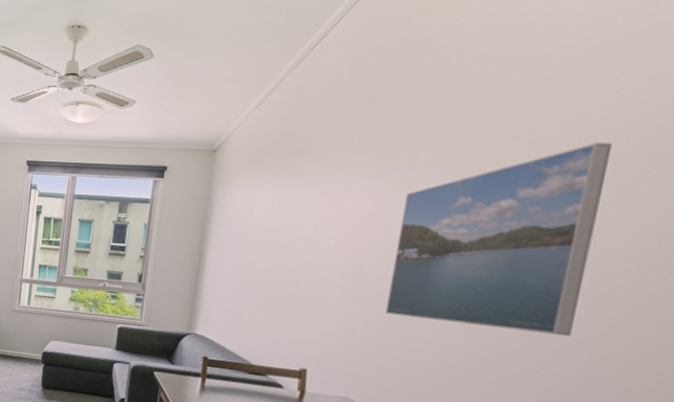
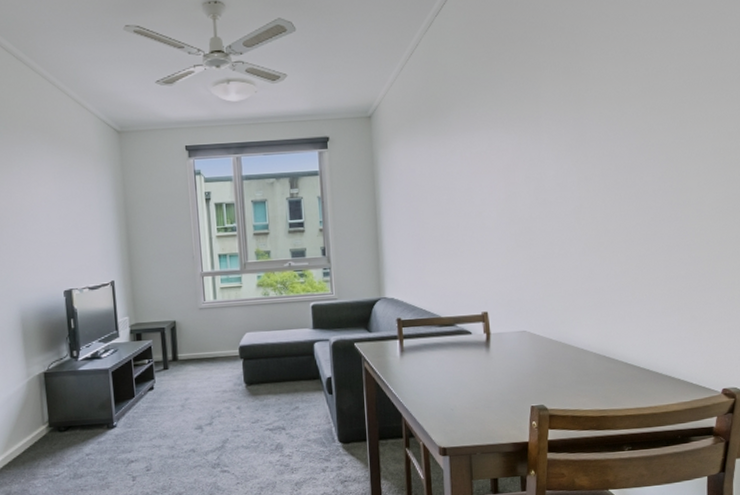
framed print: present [385,142,613,337] -> none [535,81,674,250]

